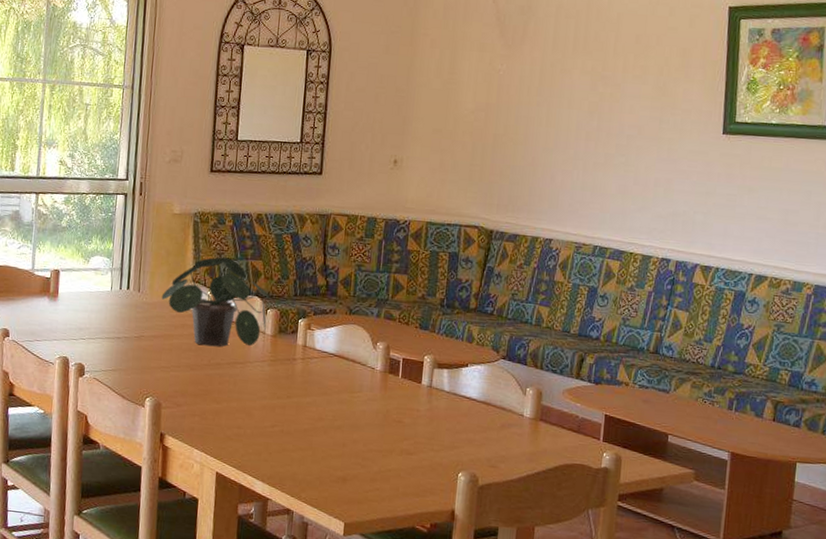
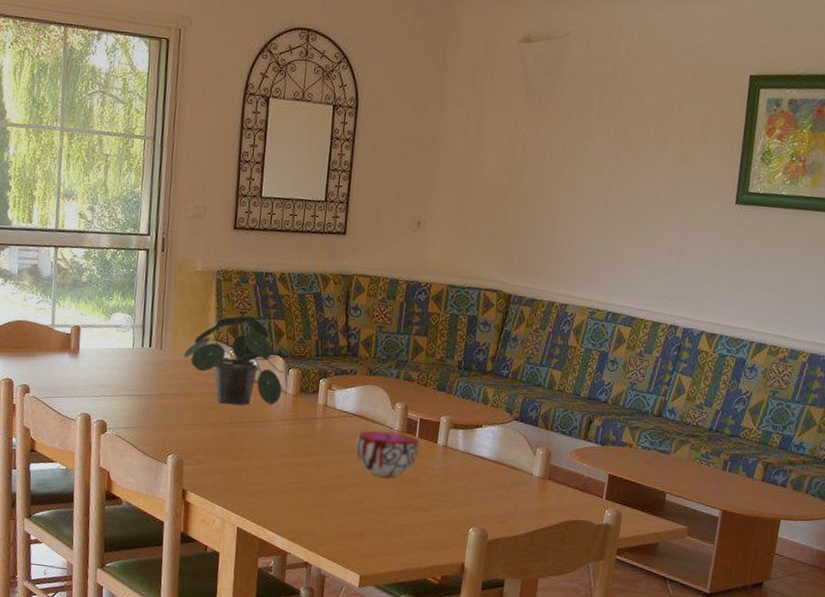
decorative bowl: none [337,370,403,420] -> present [355,430,420,478]

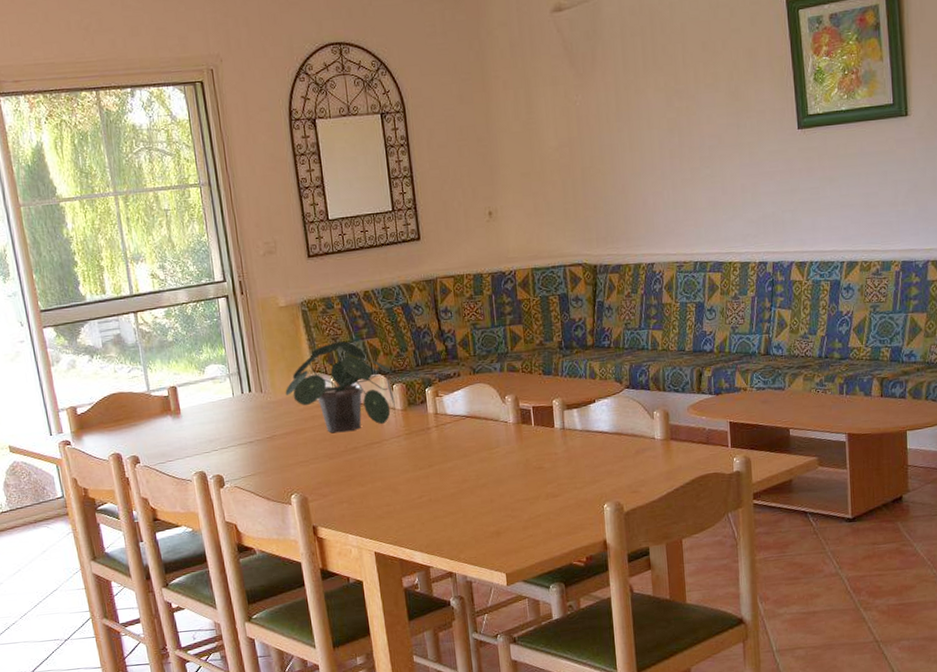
decorative bowl: present [355,430,420,478] -> none [474,425,539,473]

